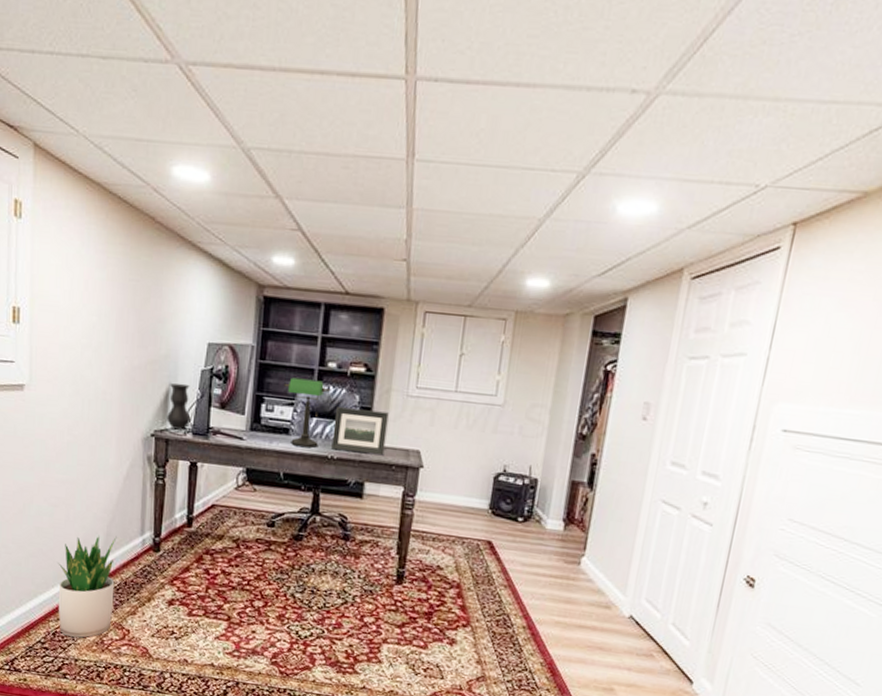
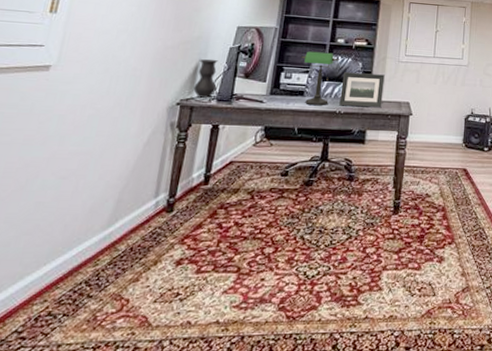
planter: present [58,535,117,638] -> none [44,201,129,320]

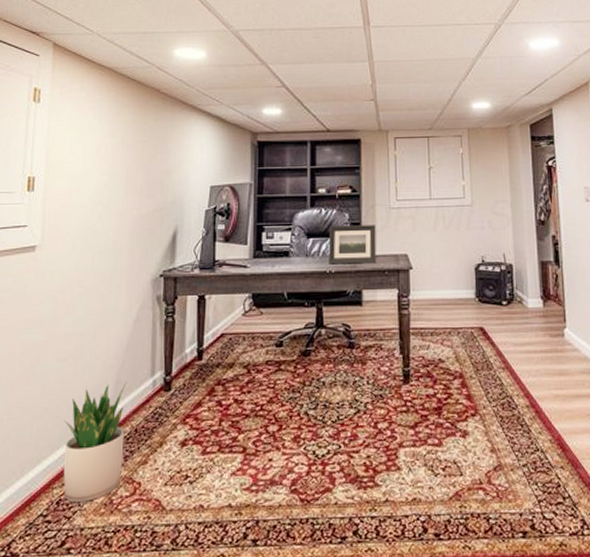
planter: none [44,201,129,320] -> present [63,381,127,503]
vase: present [193,59,218,98] -> none [175,224,197,267]
desk lamp: present [301,51,340,106] -> none [281,205,323,267]

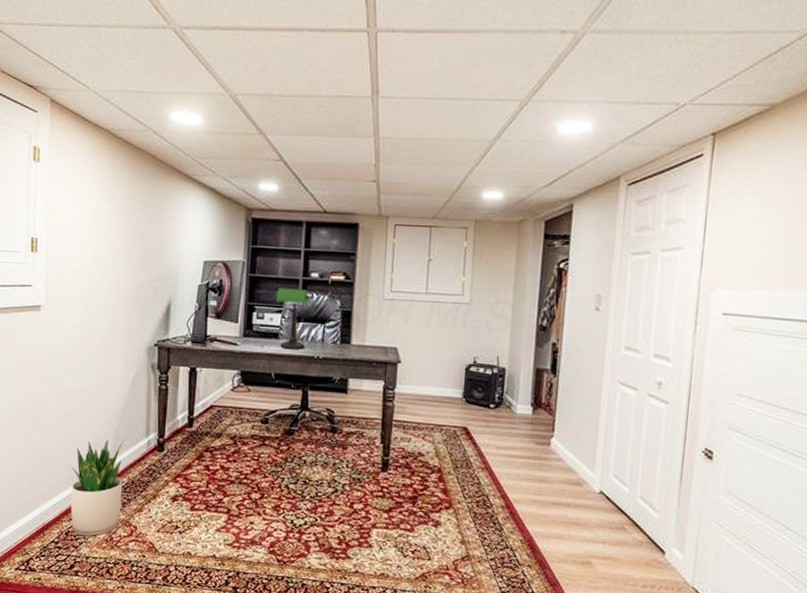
desk lamp: none [281,205,323,267] -> present [272,287,315,350]
picture frame: present [329,225,376,265] -> none [317,312,367,354]

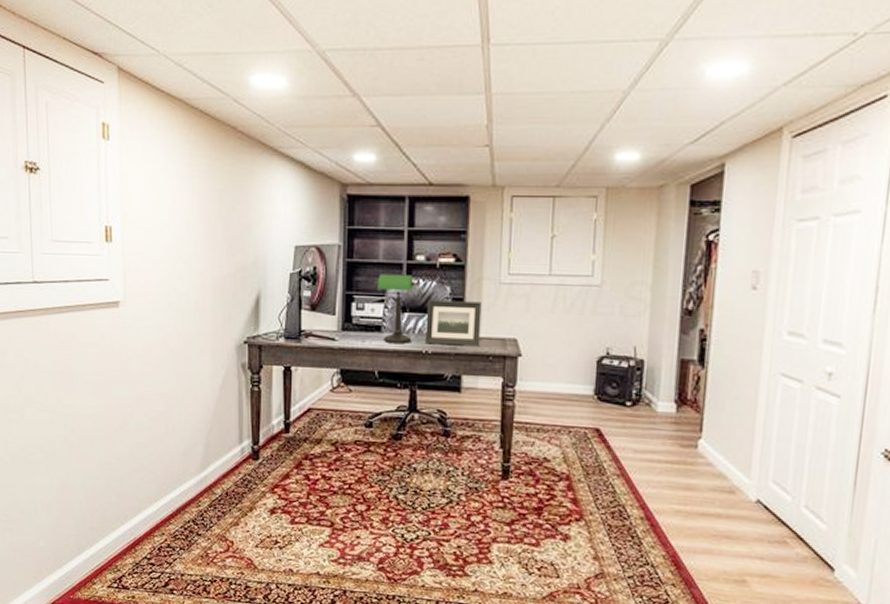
planter: present [70,438,124,536] -> none [160,446,216,552]
picture frame: none [317,312,367,354] -> present [425,300,482,347]

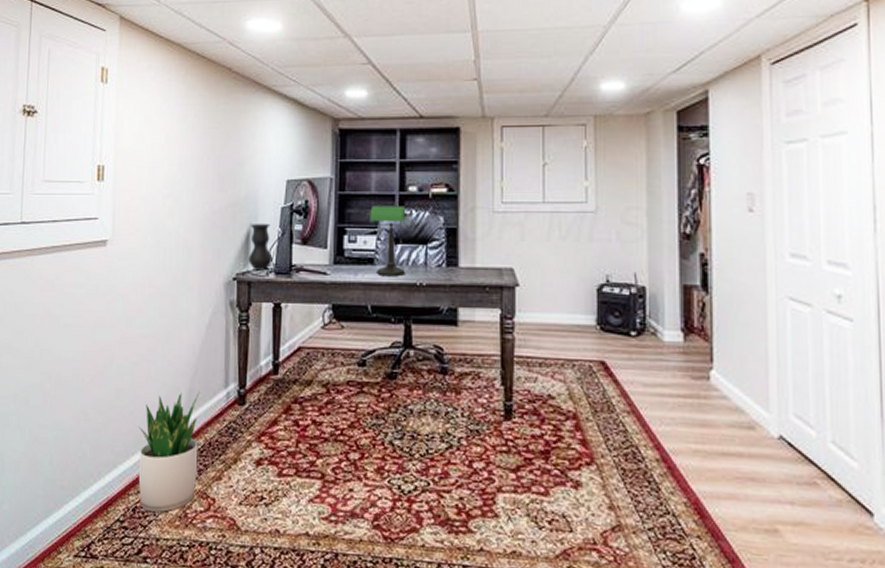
planter: none [160,446,216,552] -> present [138,391,200,513]
vase: none [259,288,282,335] -> present [248,223,273,271]
picture frame: present [425,300,482,347] -> none [419,231,476,277]

